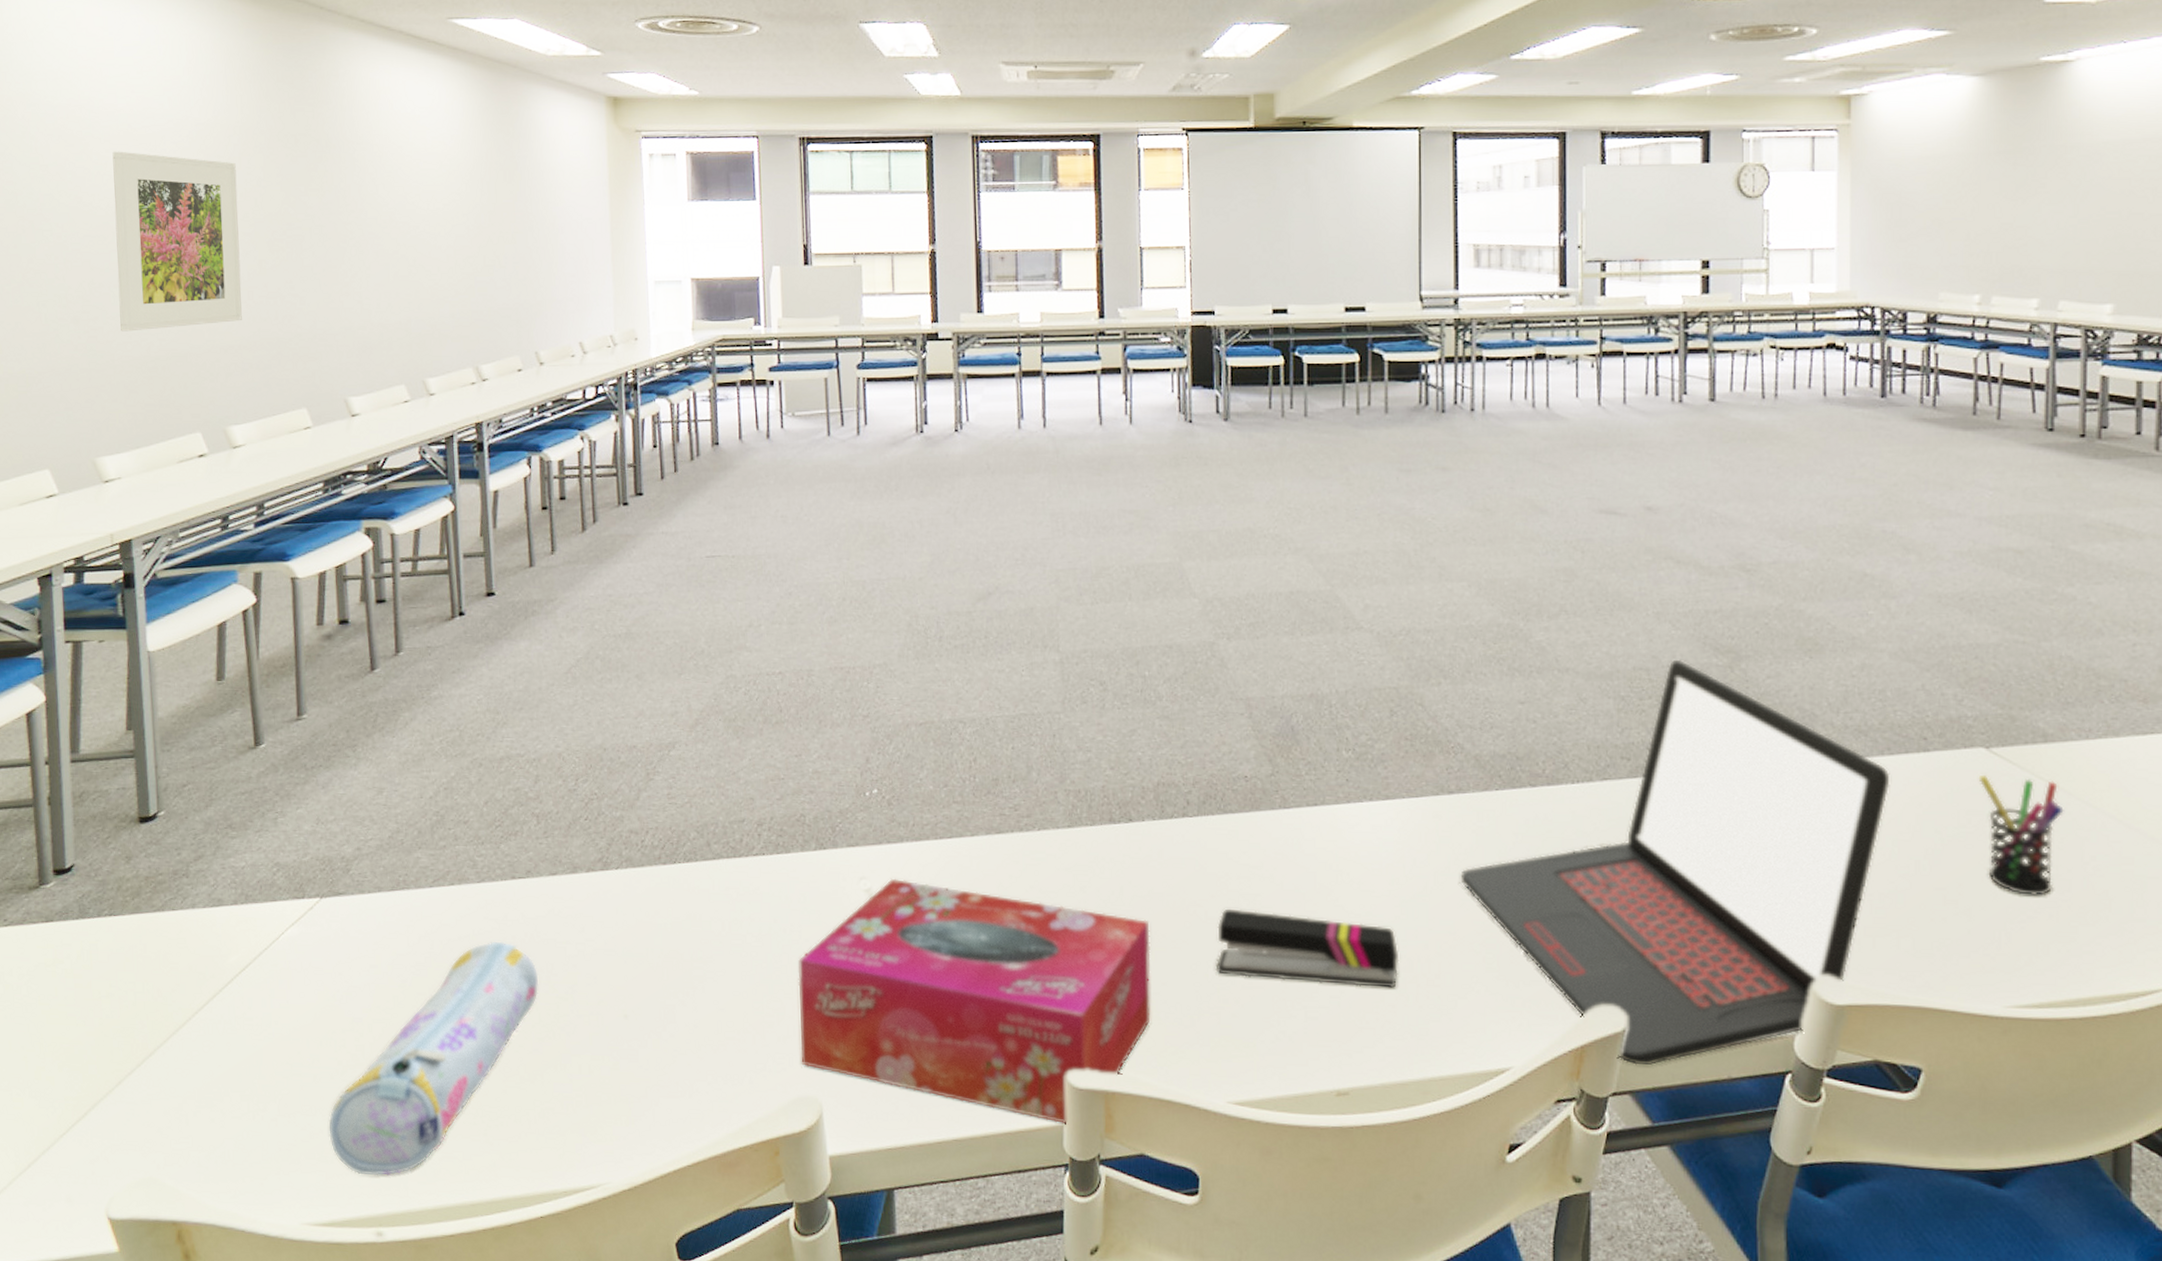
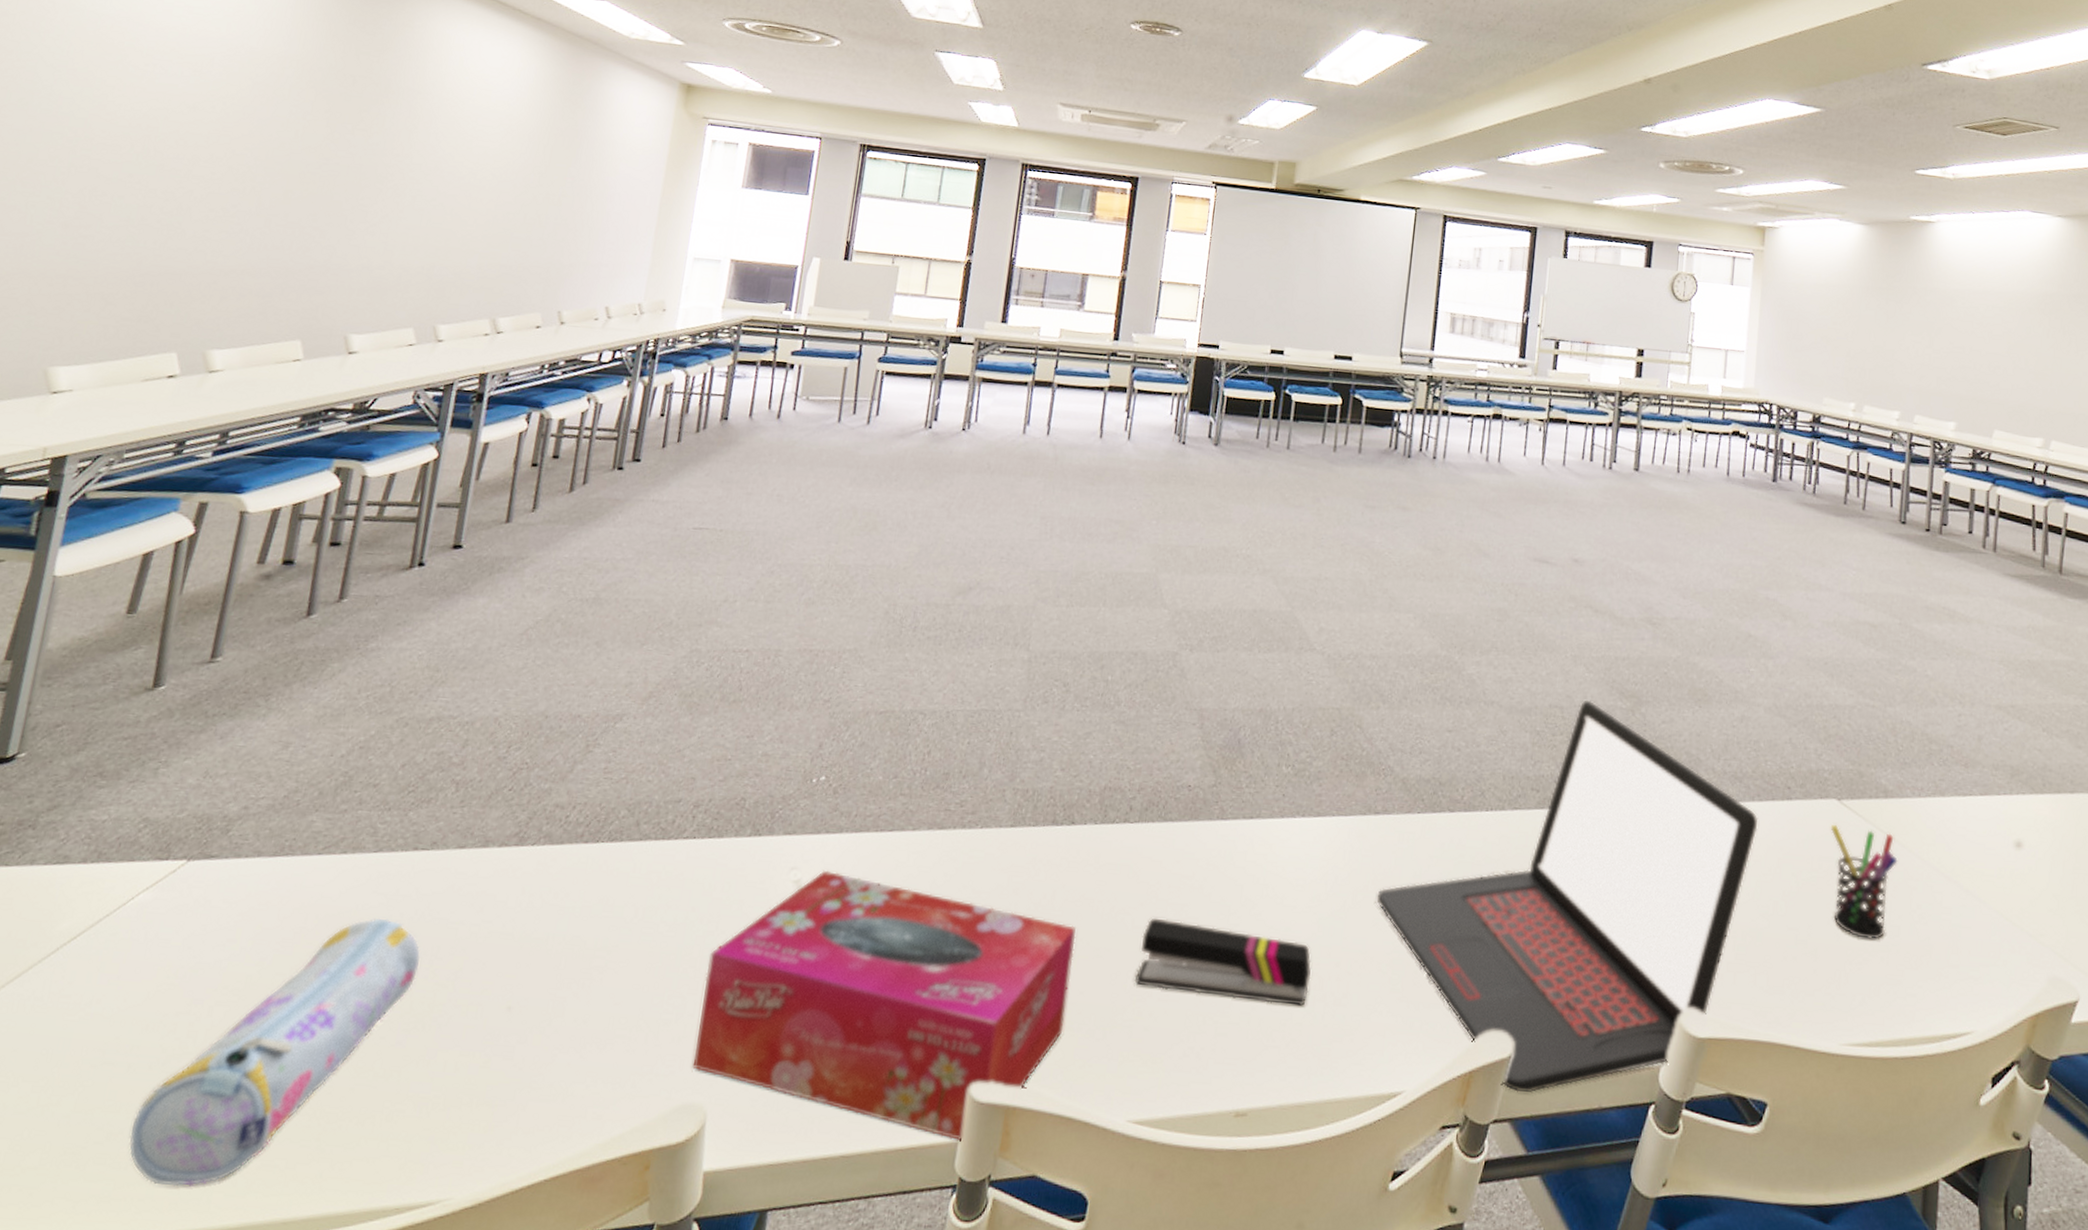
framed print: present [112,151,242,332] -> none [114,66,284,247]

